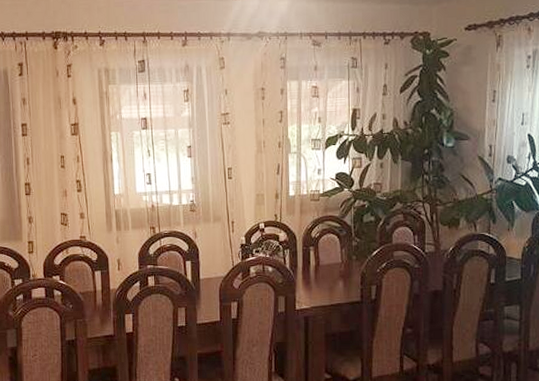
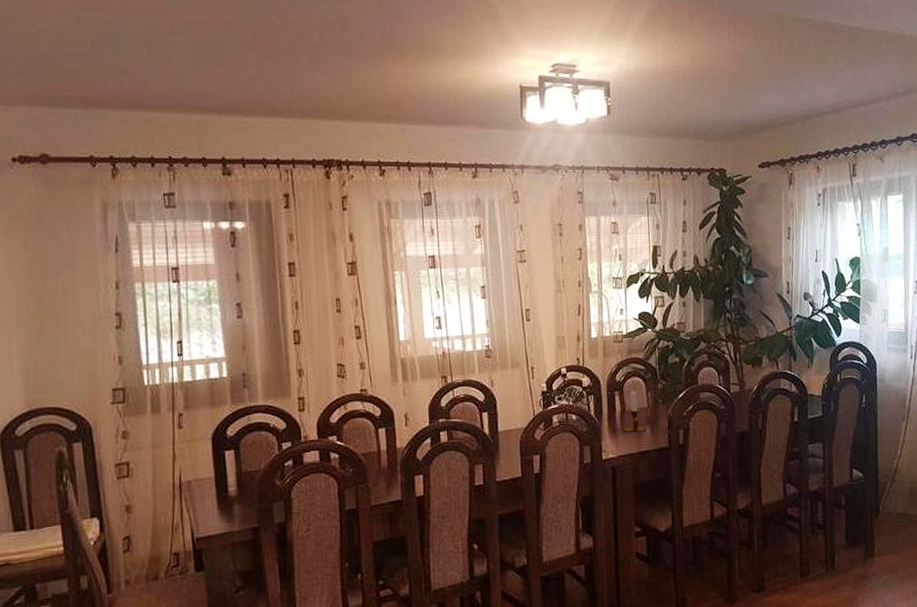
candlestick: none [317,247,340,286] -> present [623,391,647,432]

